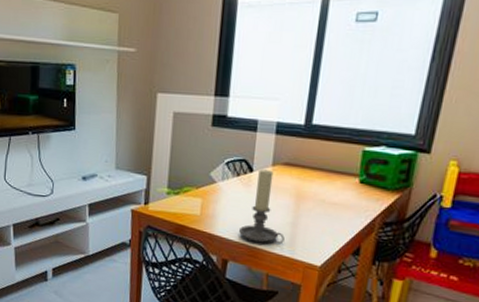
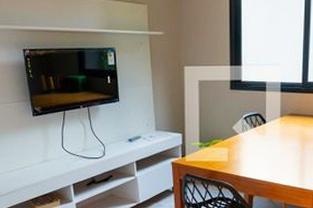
candle holder: present [239,169,285,245] -> none [260,121,295,179]

